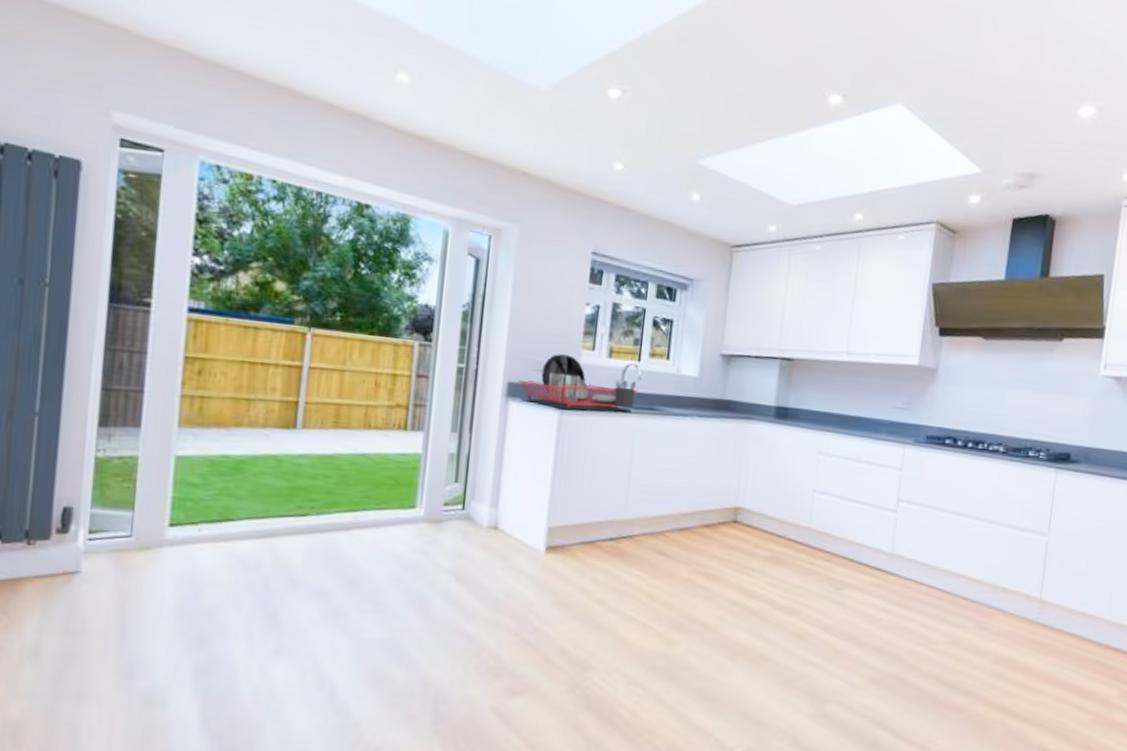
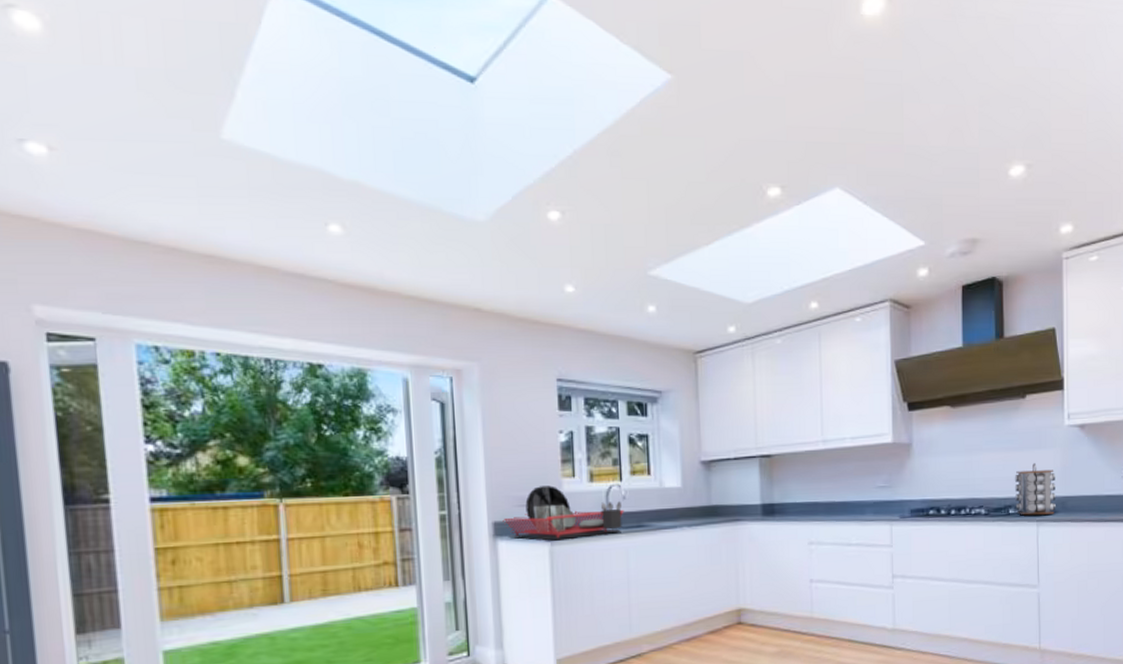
spice rack: none [1035,408,1083,464] -> present [1014,463,1057,516]

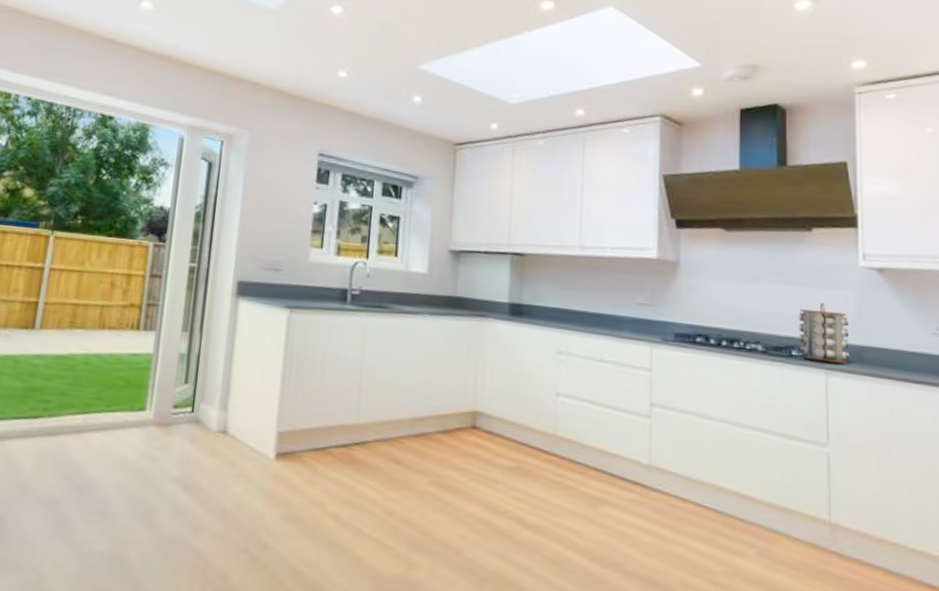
dish rack: present [503,485,624,541] -> none [247,252,367,310]

